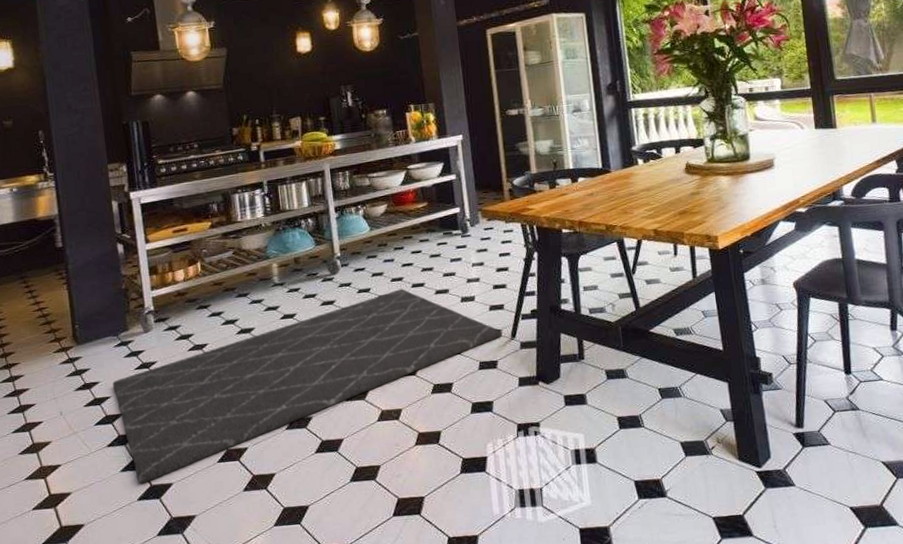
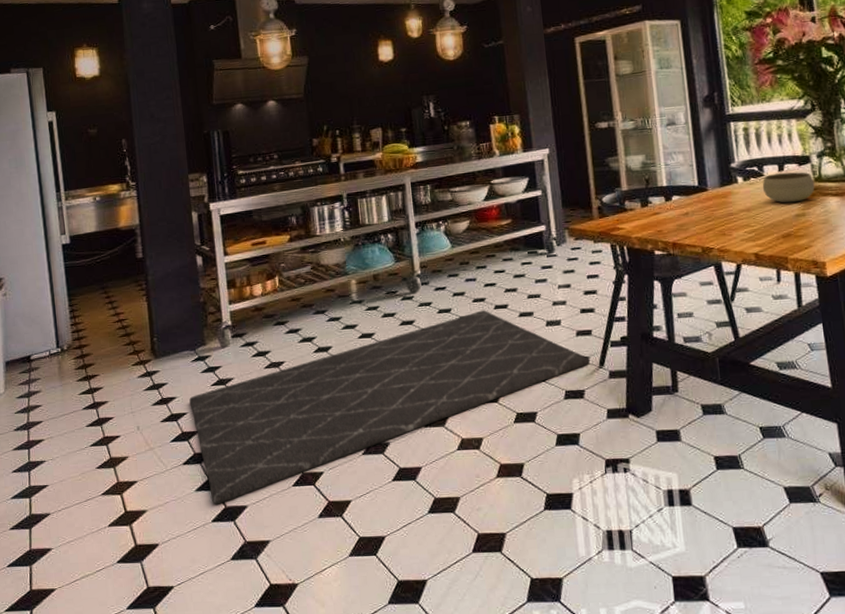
bowl: none [660,154,708,183] -> present [762,172,815,203]

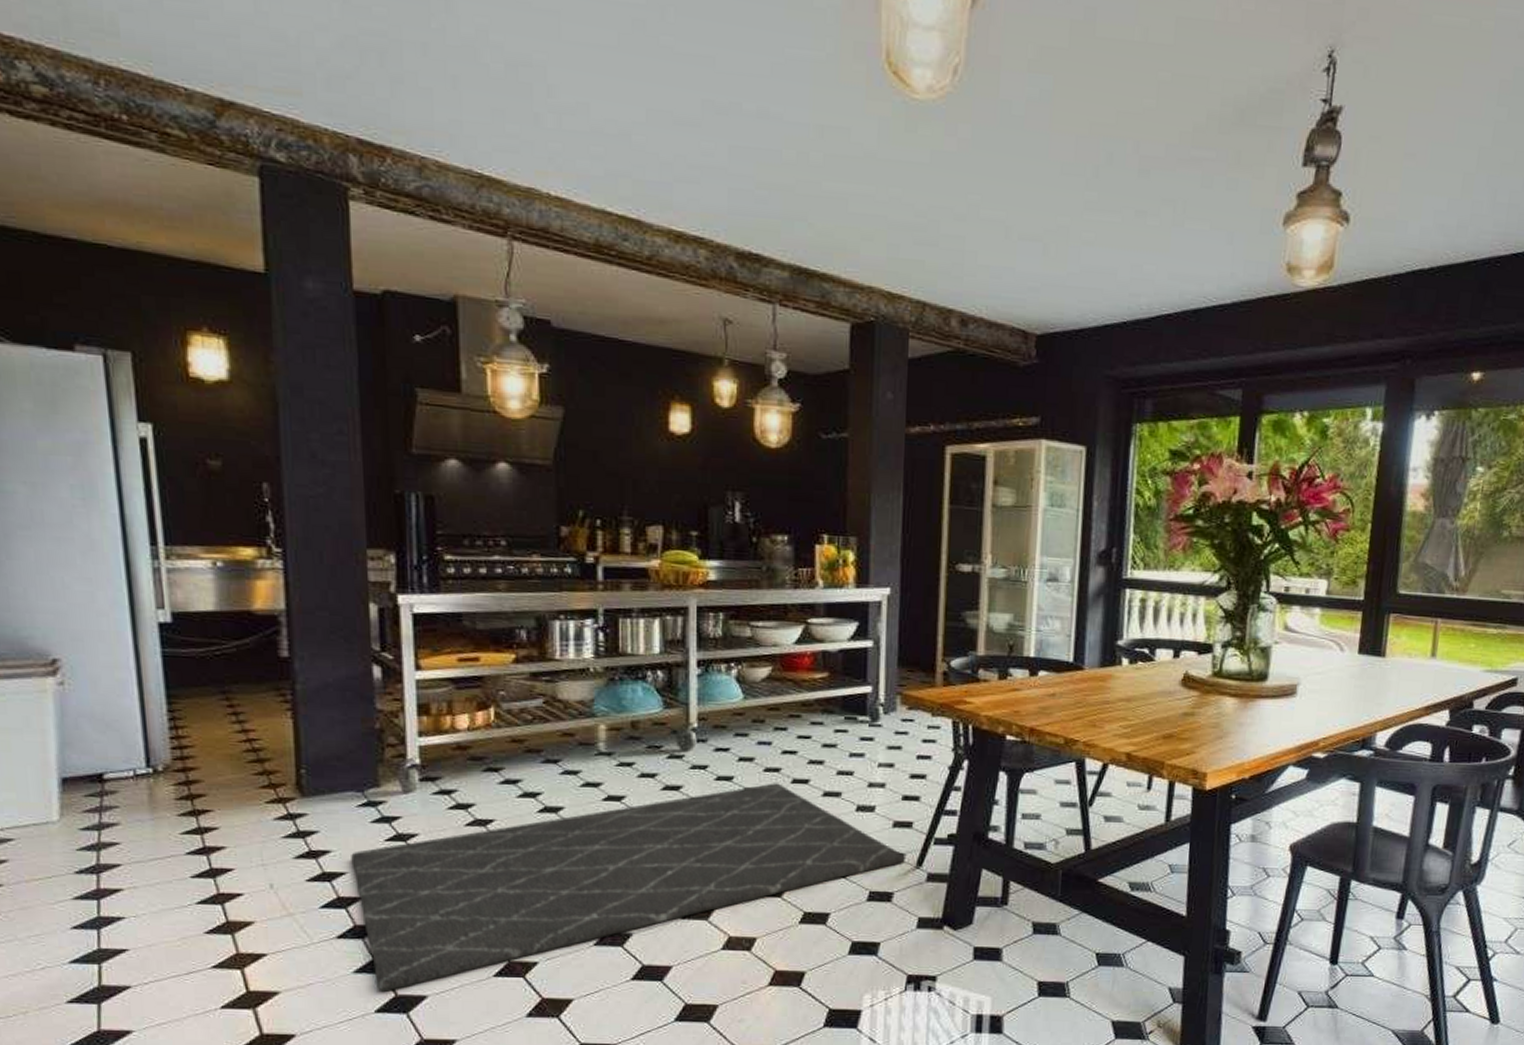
bowl: present [762,172,815,203] -> none [1150,660,1213,698]

